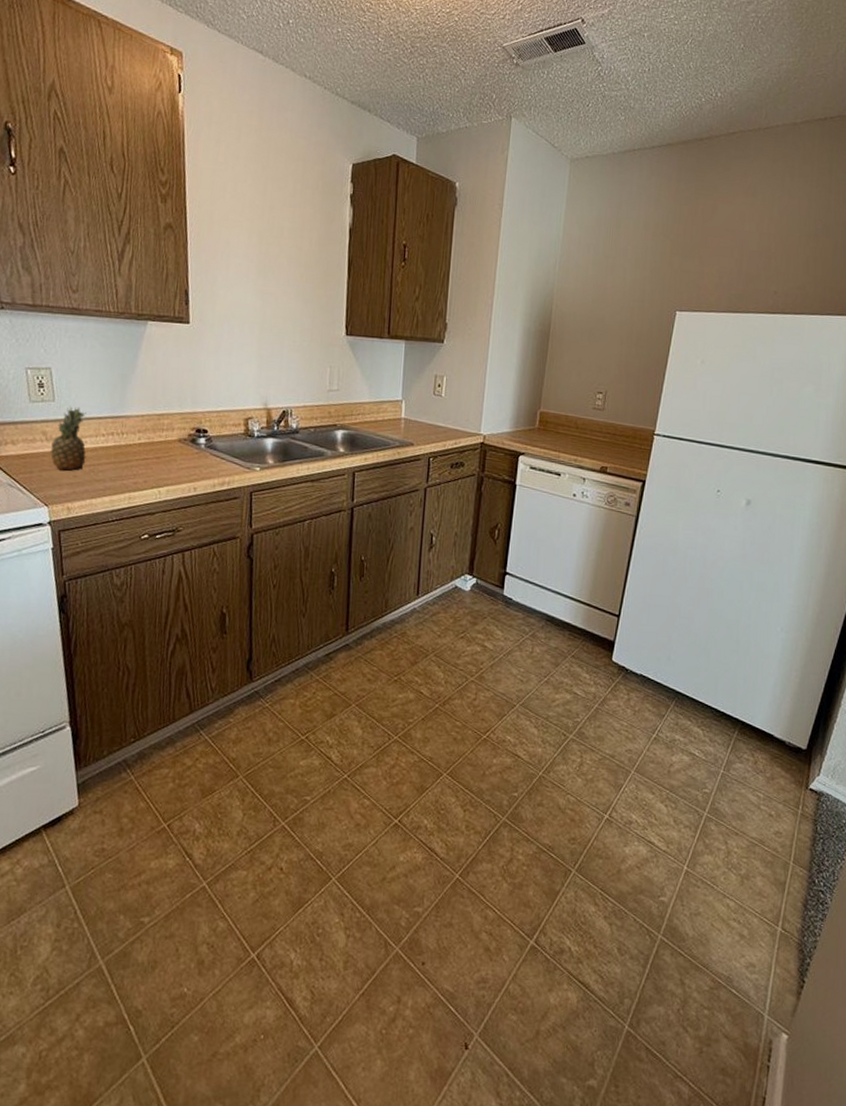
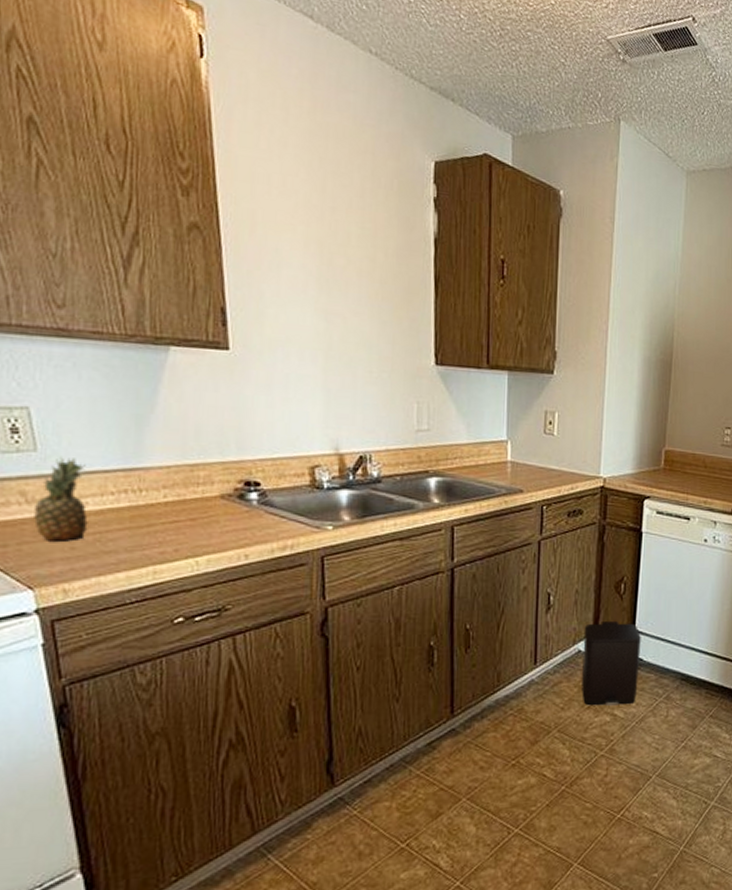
pedal bin: none [457,562,511,639] -> present [582,621,641,706]

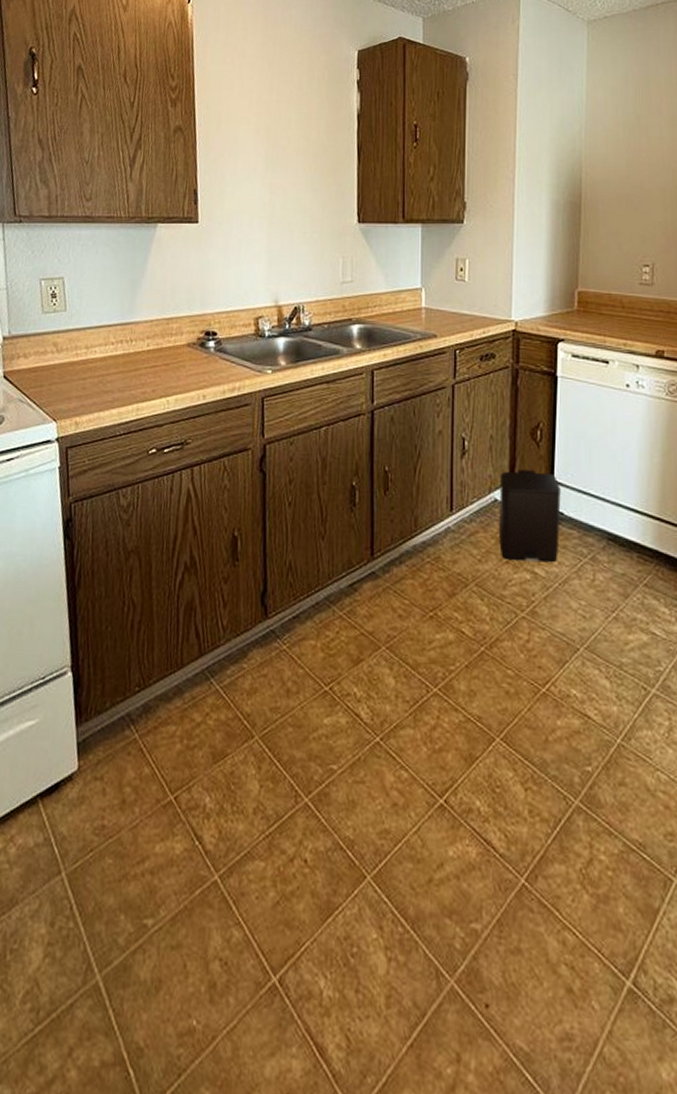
fruit: present [34,457,88,543] -> none [60,315,97,384]

